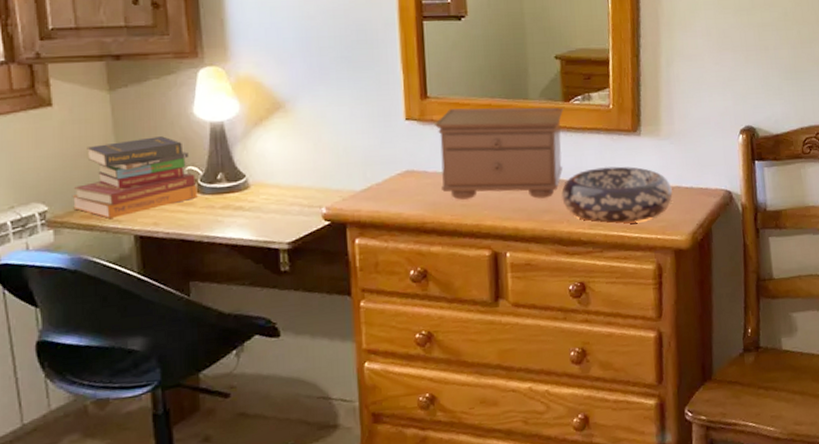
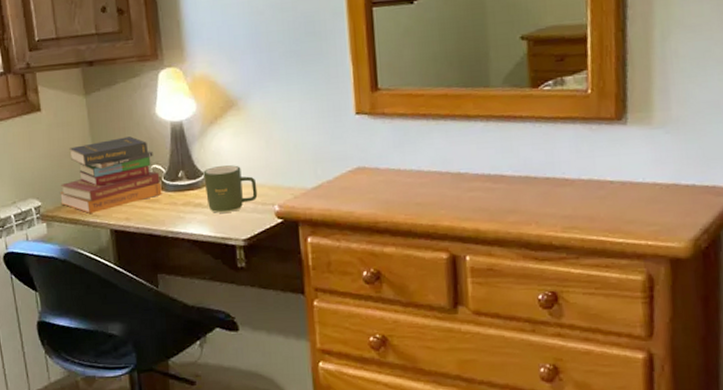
mug: none [245,167,304,216] -> present [203,165,258,213]
jewelry box: present [435,107,564,200] -> none [386,94,532,198]
decorative bowl: present [561,166,673,224] -> none [528,160,668,227]

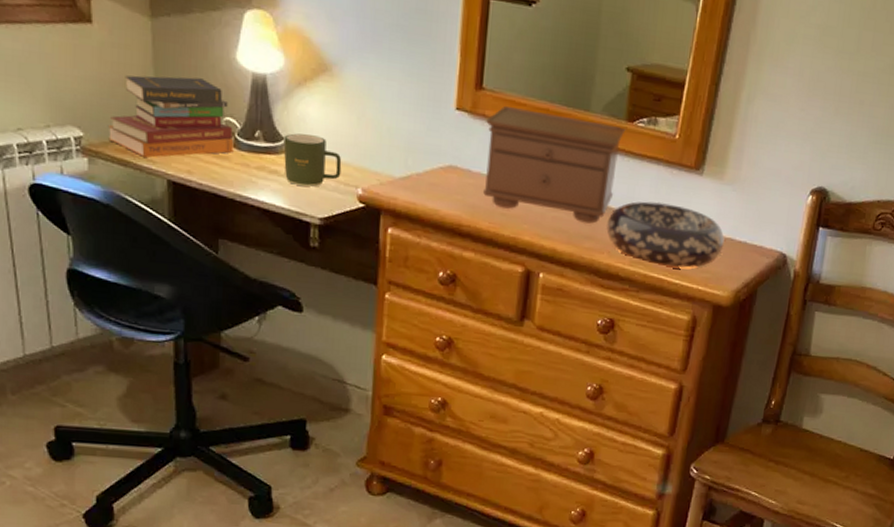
jewelry box: none [386,94,532,198] -> present [482,106,626,224]
decorative bowl: none [528,160,668,227] -> present [605,201,725,268]

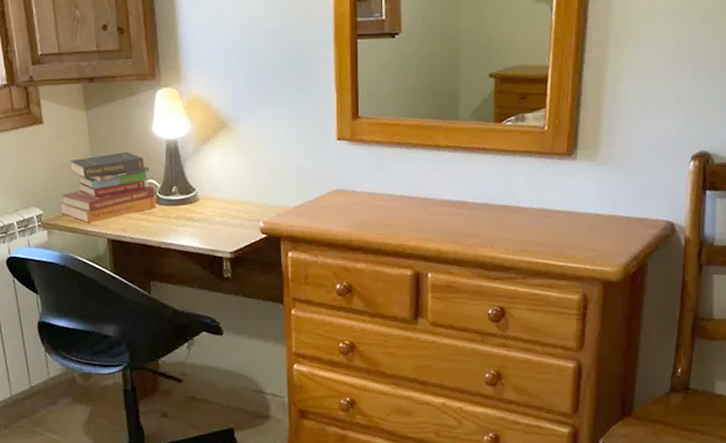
mug: present [283,133,342,187] -> none [195,183,245,227]
jewelry box: present [482,106,626,224] -> none [365,128,495,222]
decorative bowl: present [605,201,725,268] -> none [486,192,606,252]

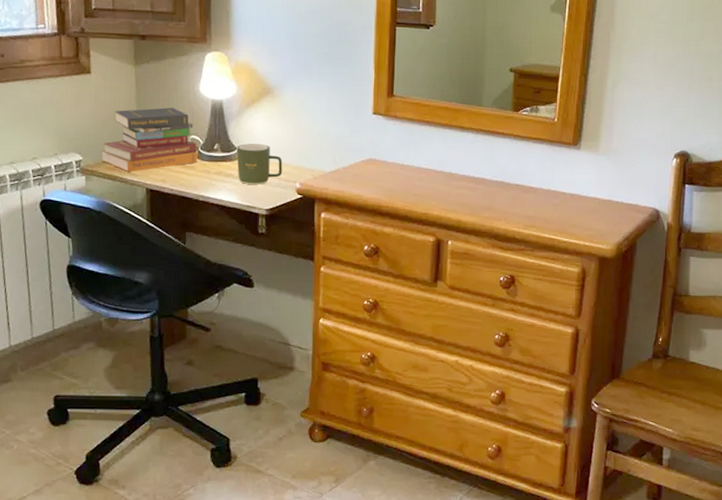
mug: none [195,183,245,227] -> present [236,144,283,185]

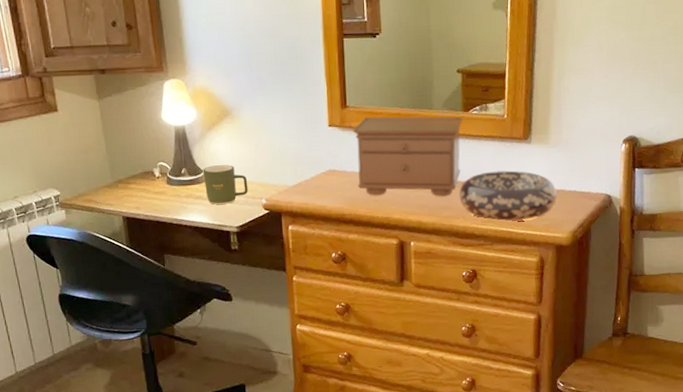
books: present [101,107,198,172] -> none [76,137,167,202]
jewelry box: none [397,108,513,197] -> present [353,116,463,197]
decorative bowl: none [501,175,604,228] -> present [458,170,557,221]

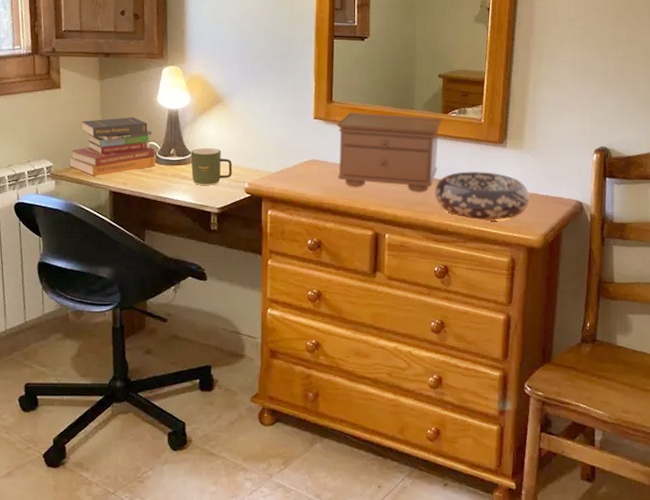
books: none [76,137,167,202] -> present [69,117,156,176]

